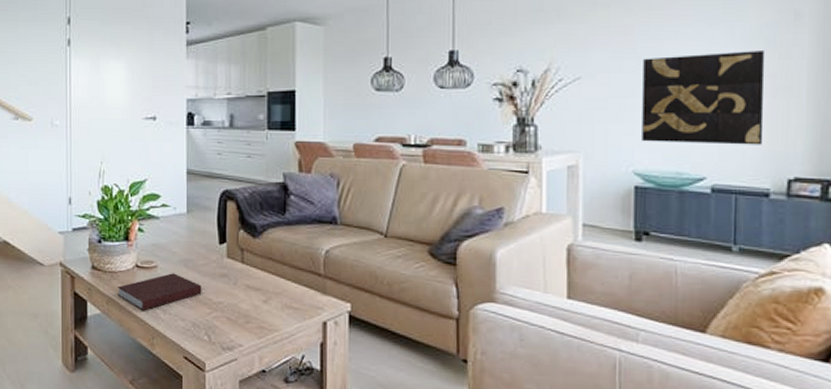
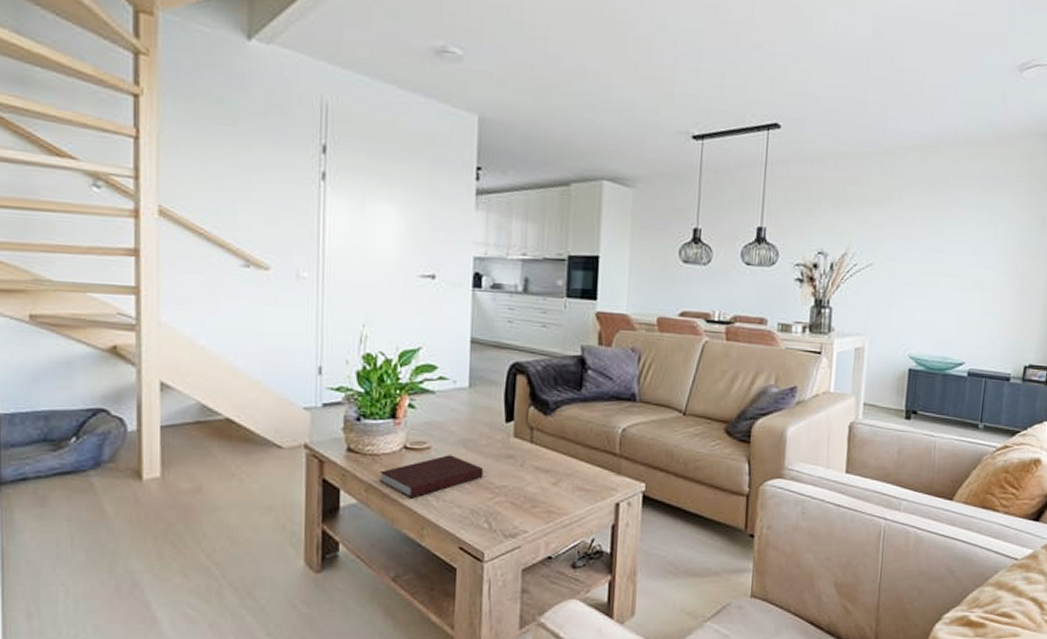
wall art: present [642,51,765,145] -> none [918,250,1018,335]

